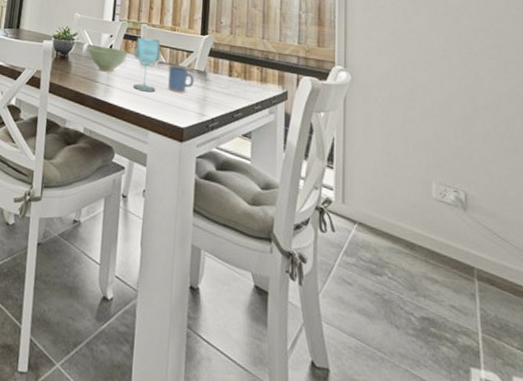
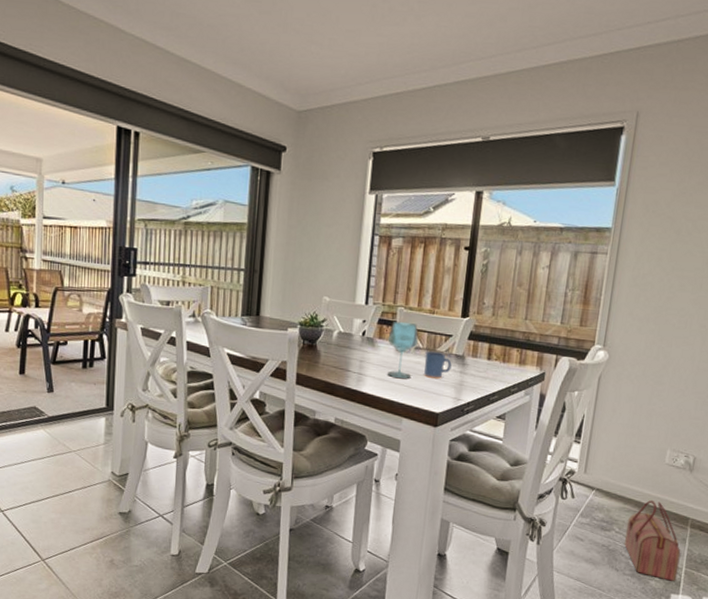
bowl: present [88,46,128,73] -> none [339,332,383,361]
handbag: none [400,241,473,350] -> present [624,500,681,581]

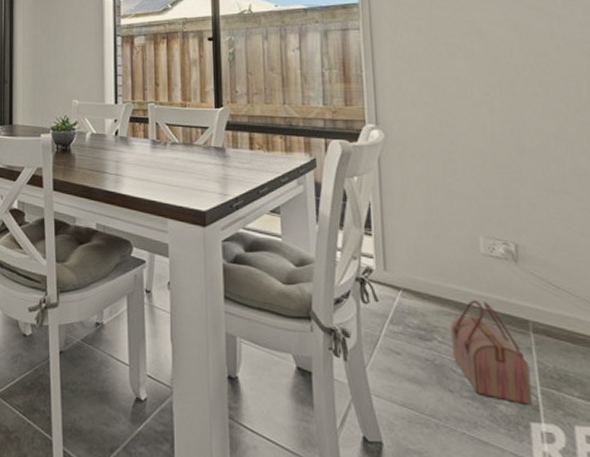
wine glass: present [387,321,419,379] -> none [141,117,174,177]
mug: present [424,350,452,379] -> none [182,145,212,174]

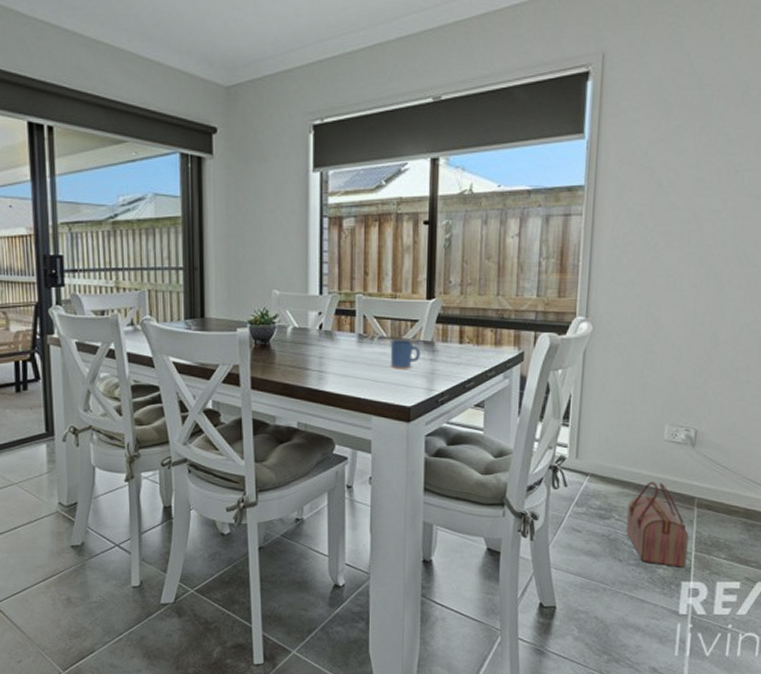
mug: none [182,145,212,174] -> present [390,339,420,369]

